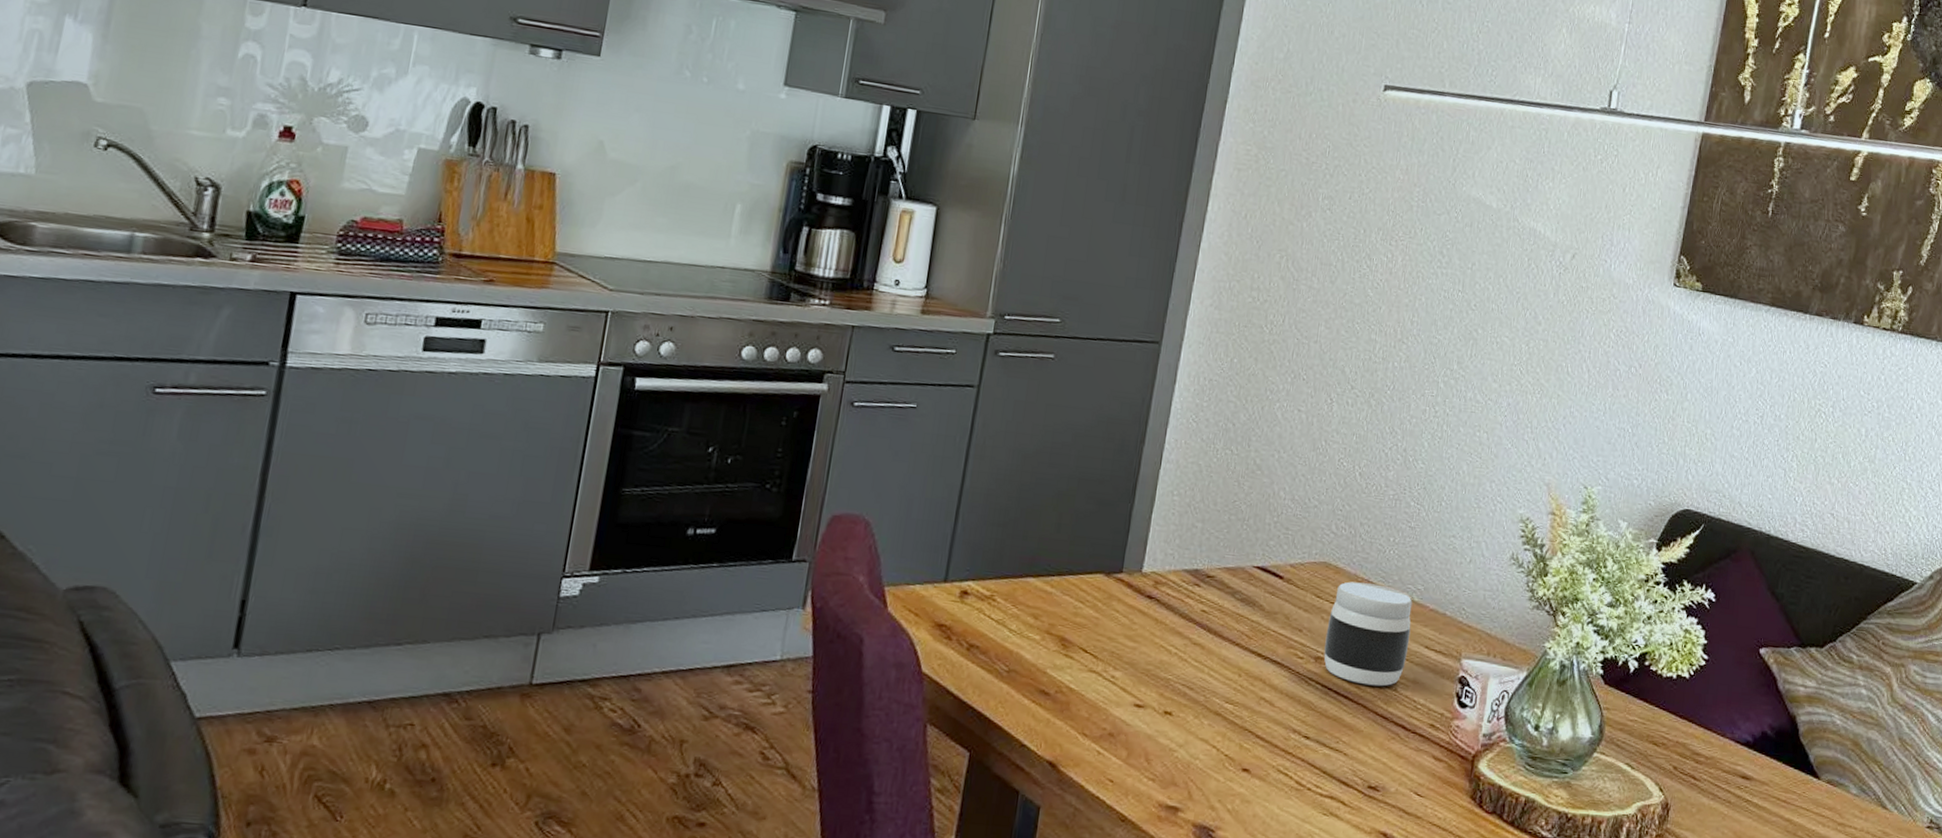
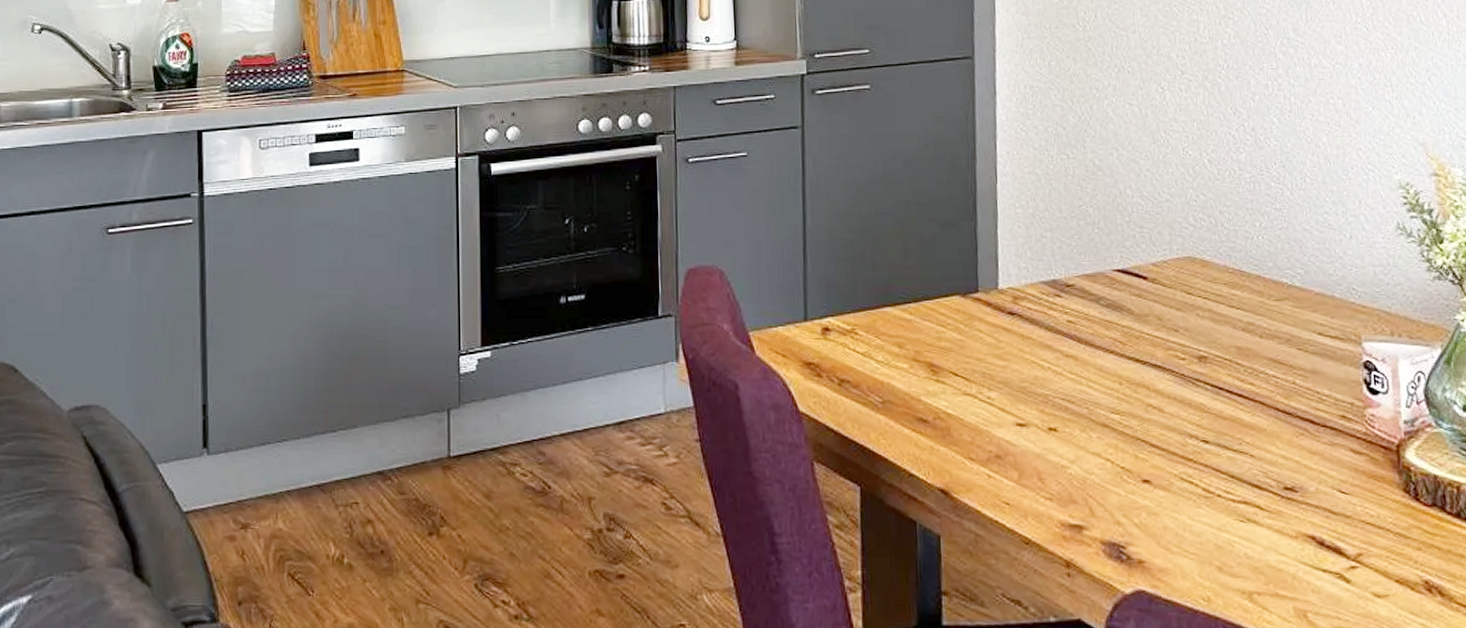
jar: present [1323,581,1413,687] -> none [1205,273,1300,381]

